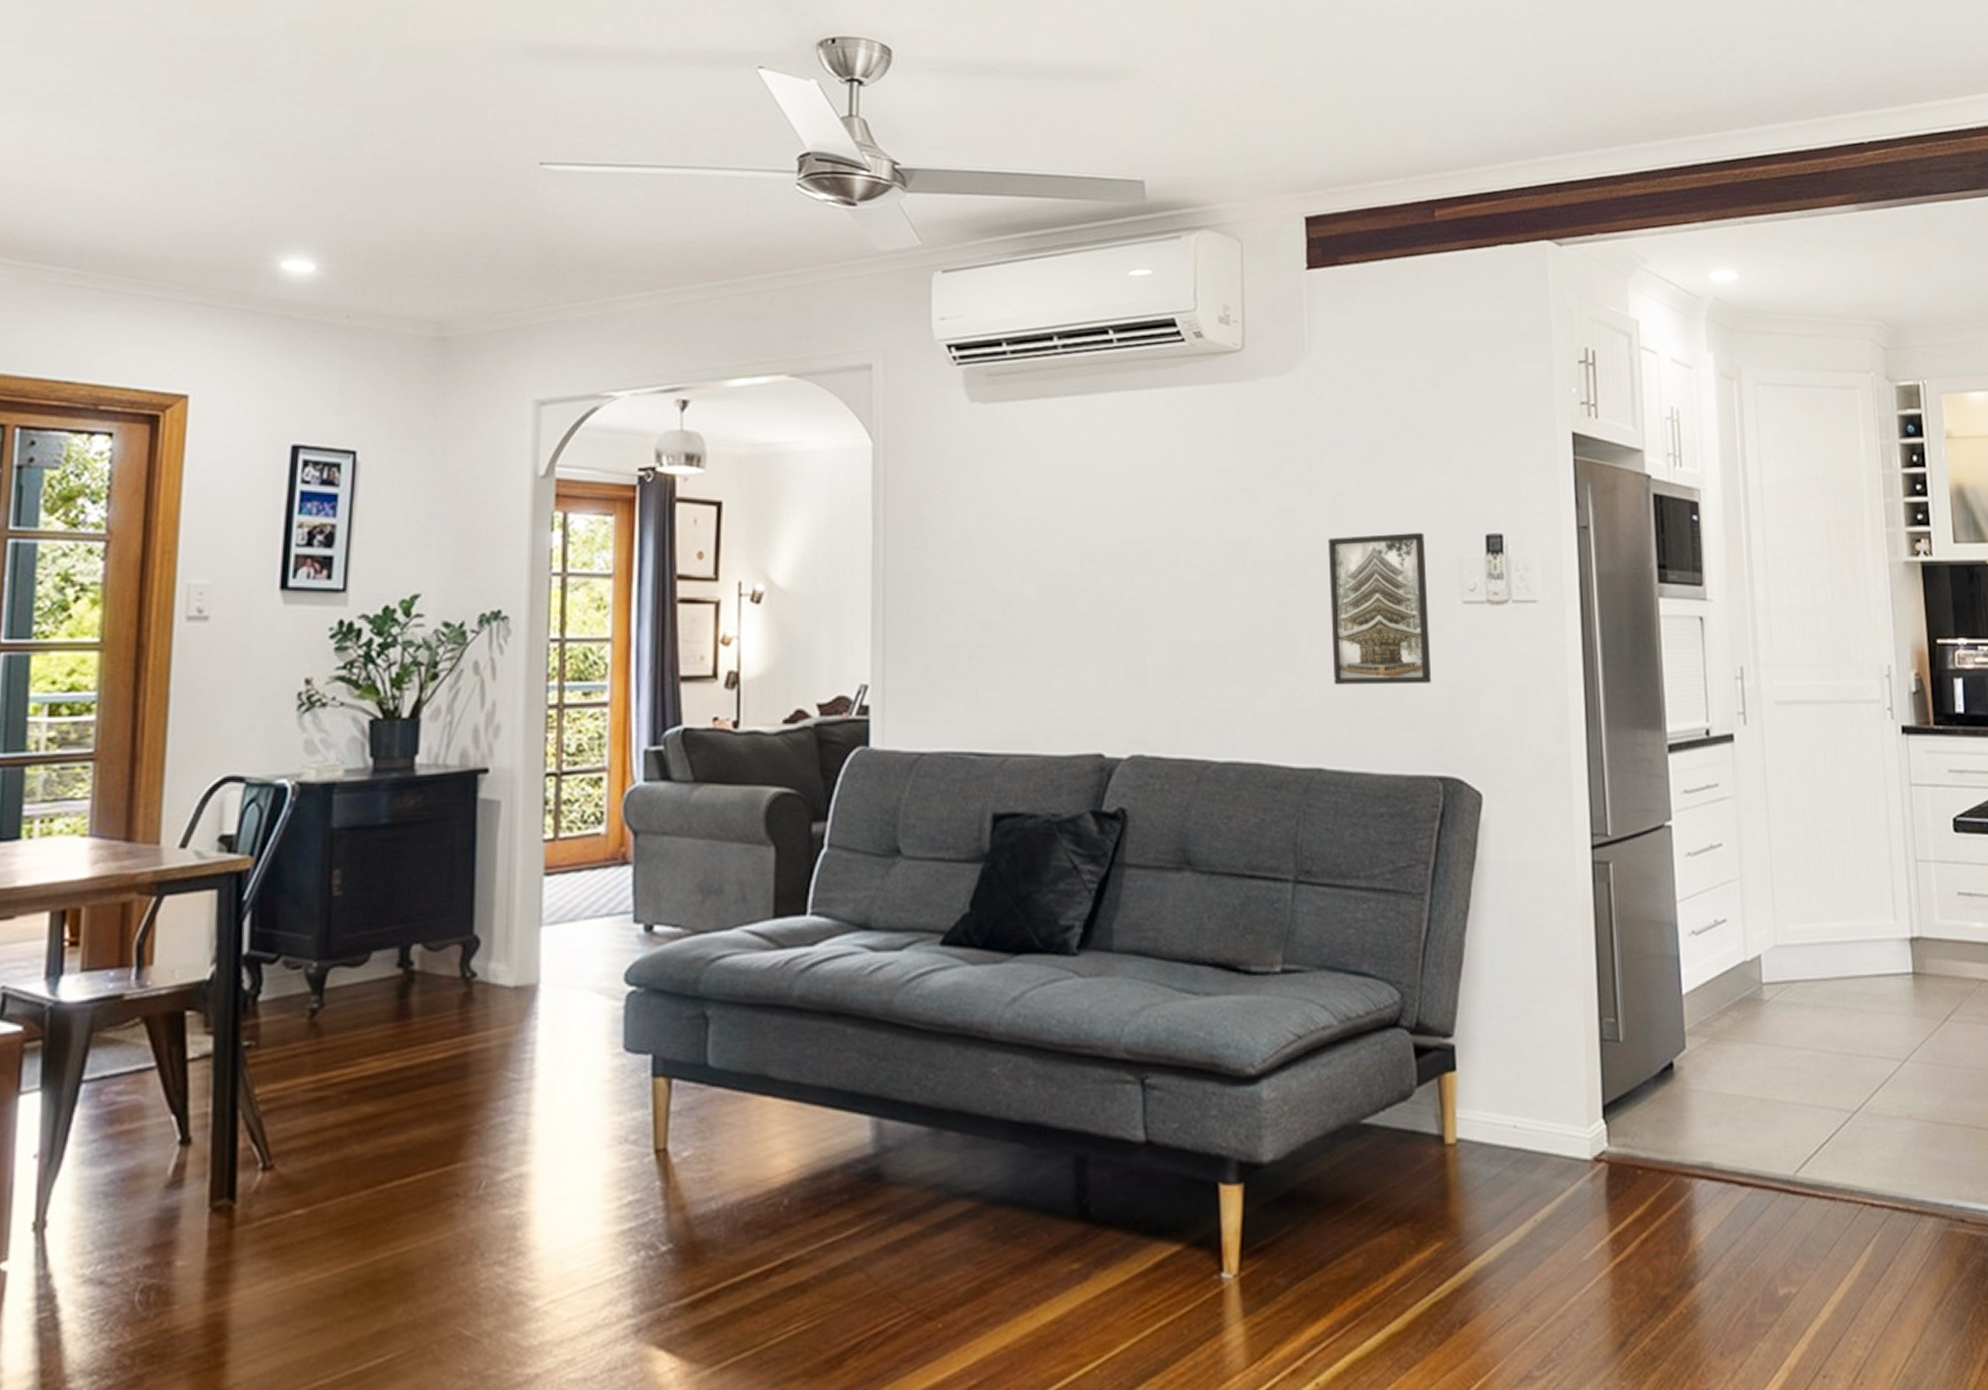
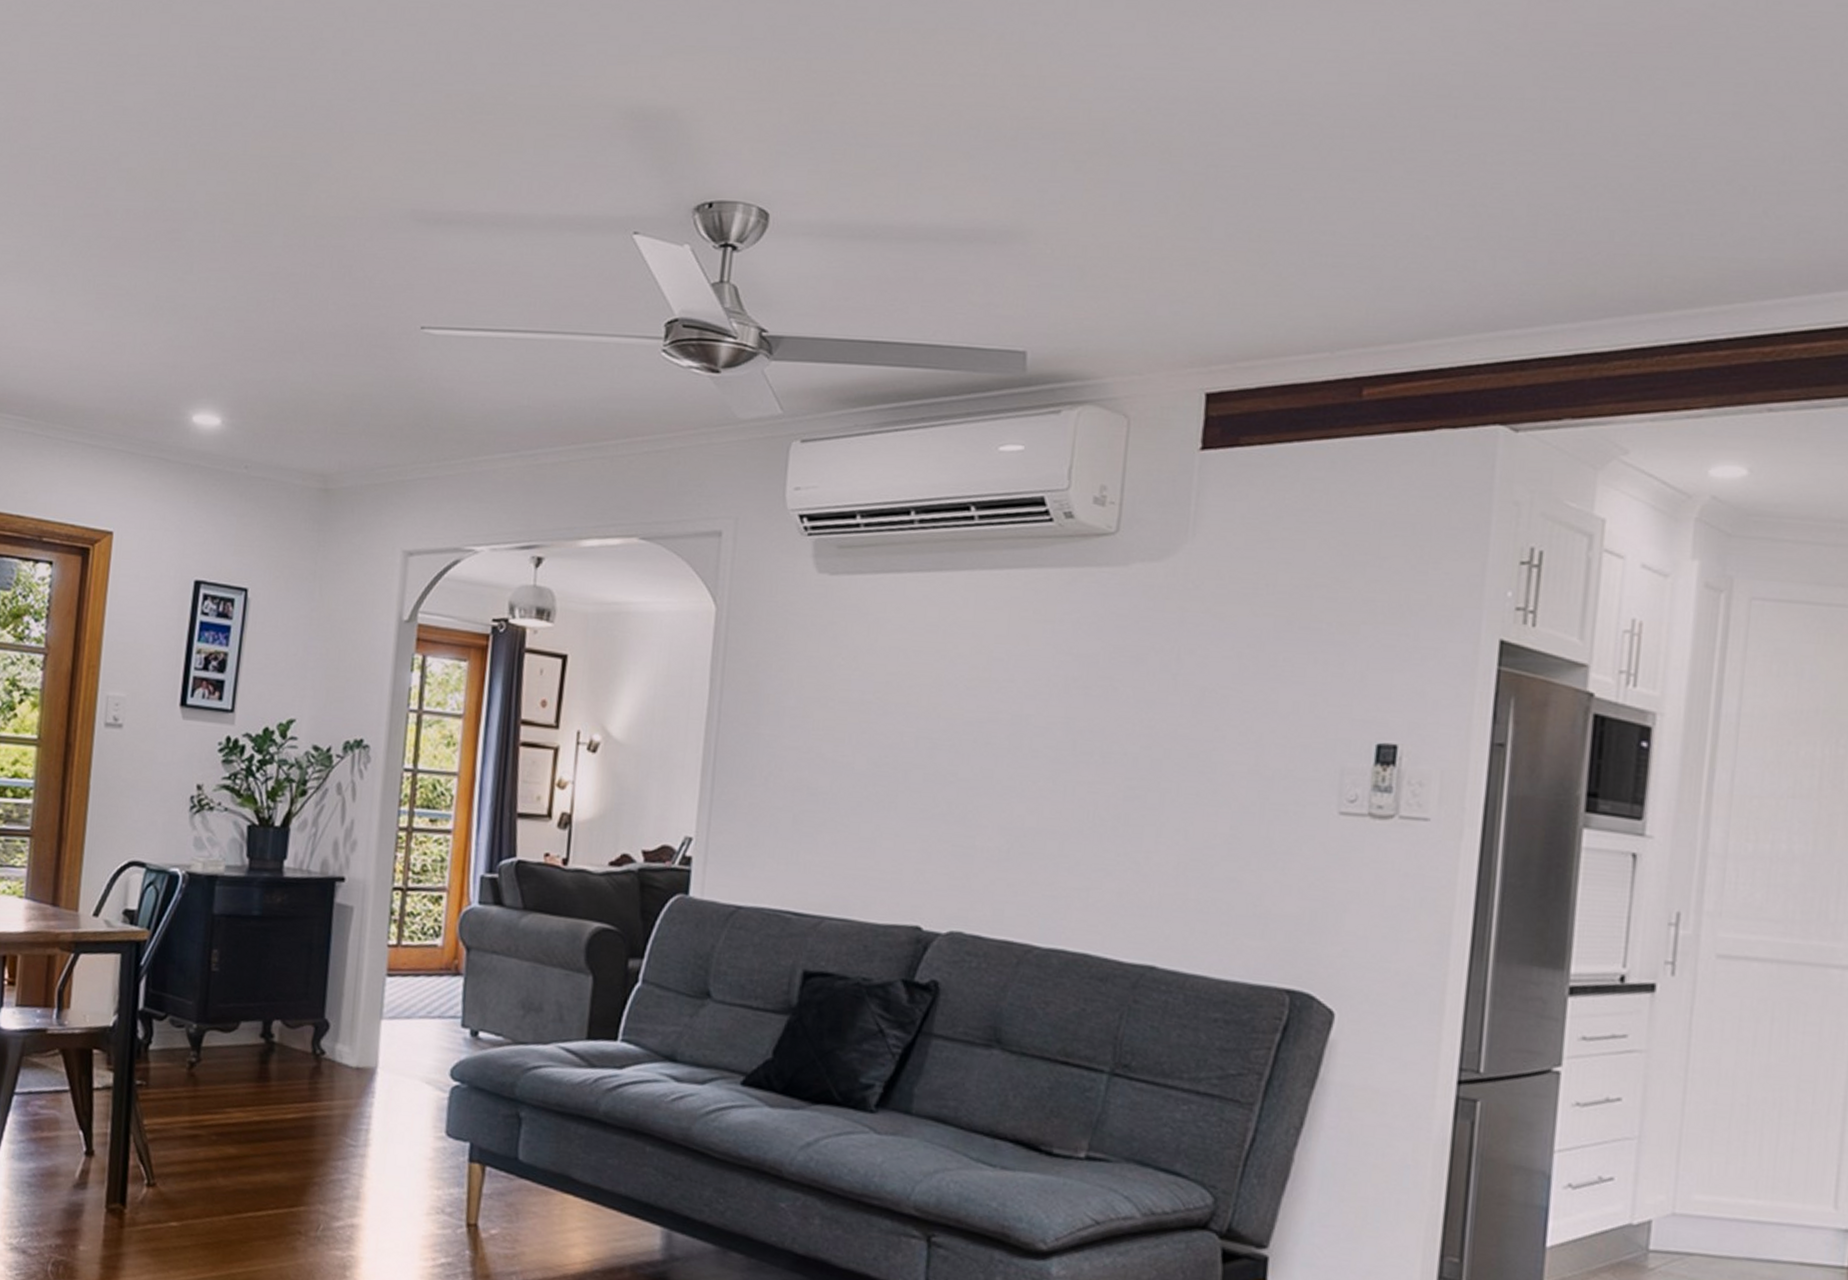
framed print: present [1327,532,1432,685] -> none [1178,734,1303,893]

